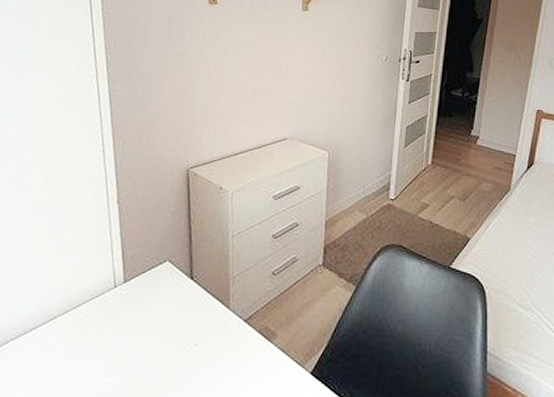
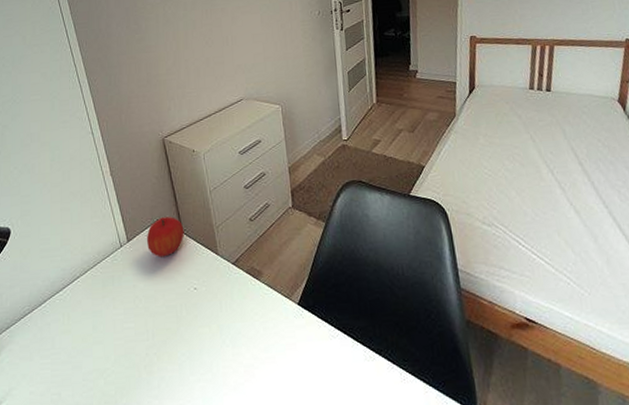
fruit: none [147,259,195,305] -> present [147,217,184,258]

